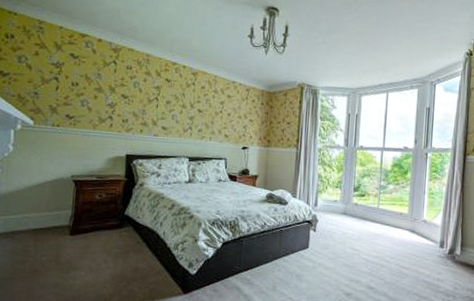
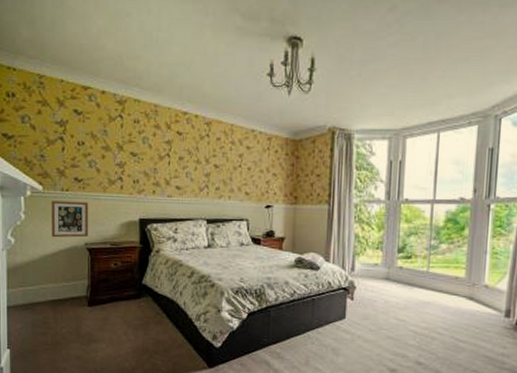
picture frame: none [39,135,79,170] -> present [51,201,89,238]

